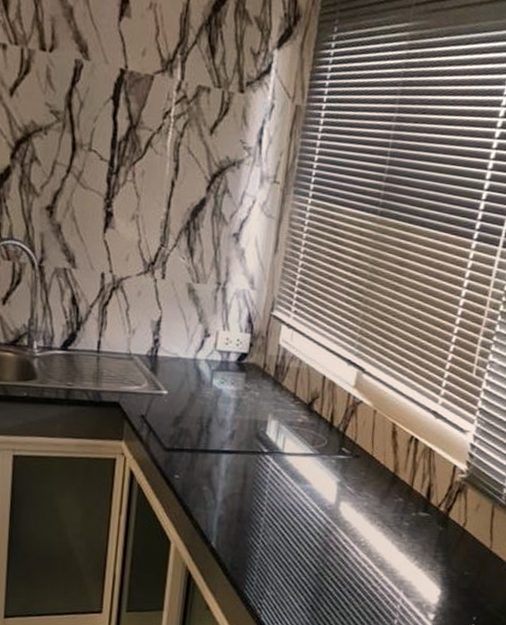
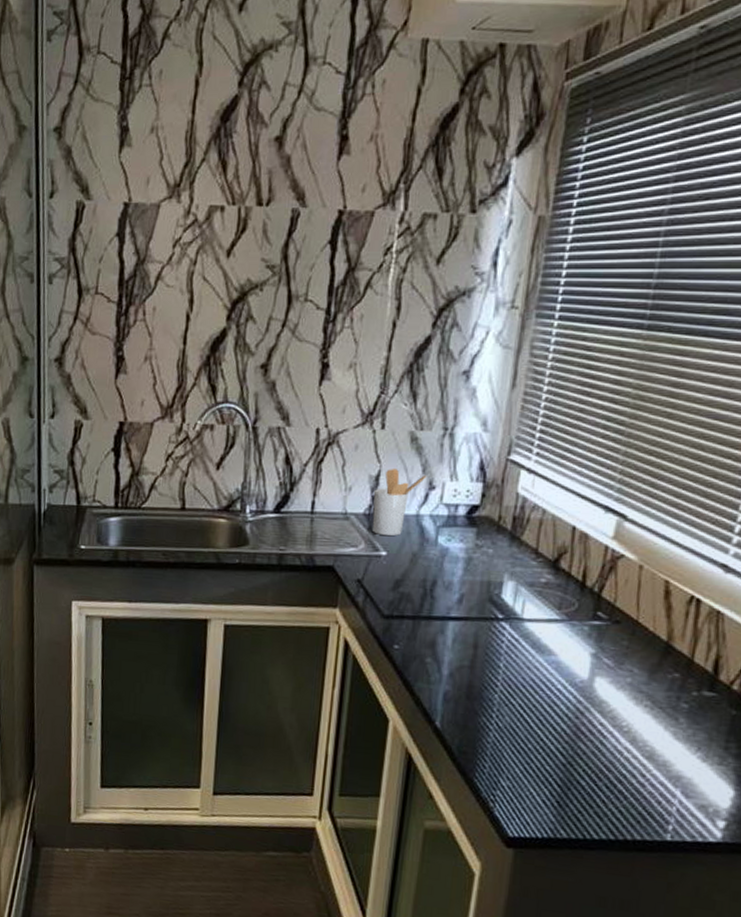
utensil holder: none [154,315,203,377] -> present [372,467,427,537]

